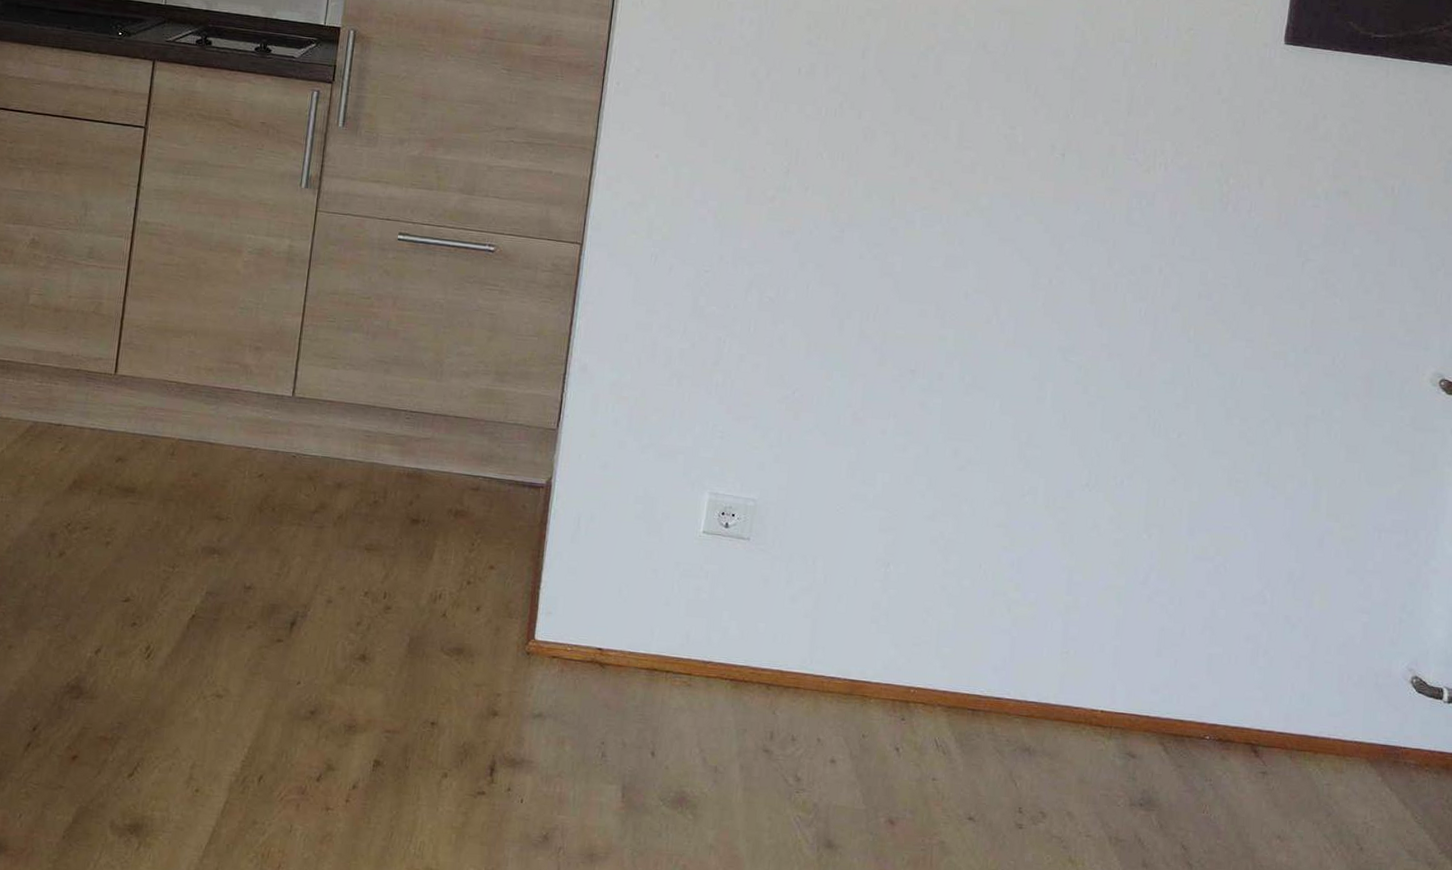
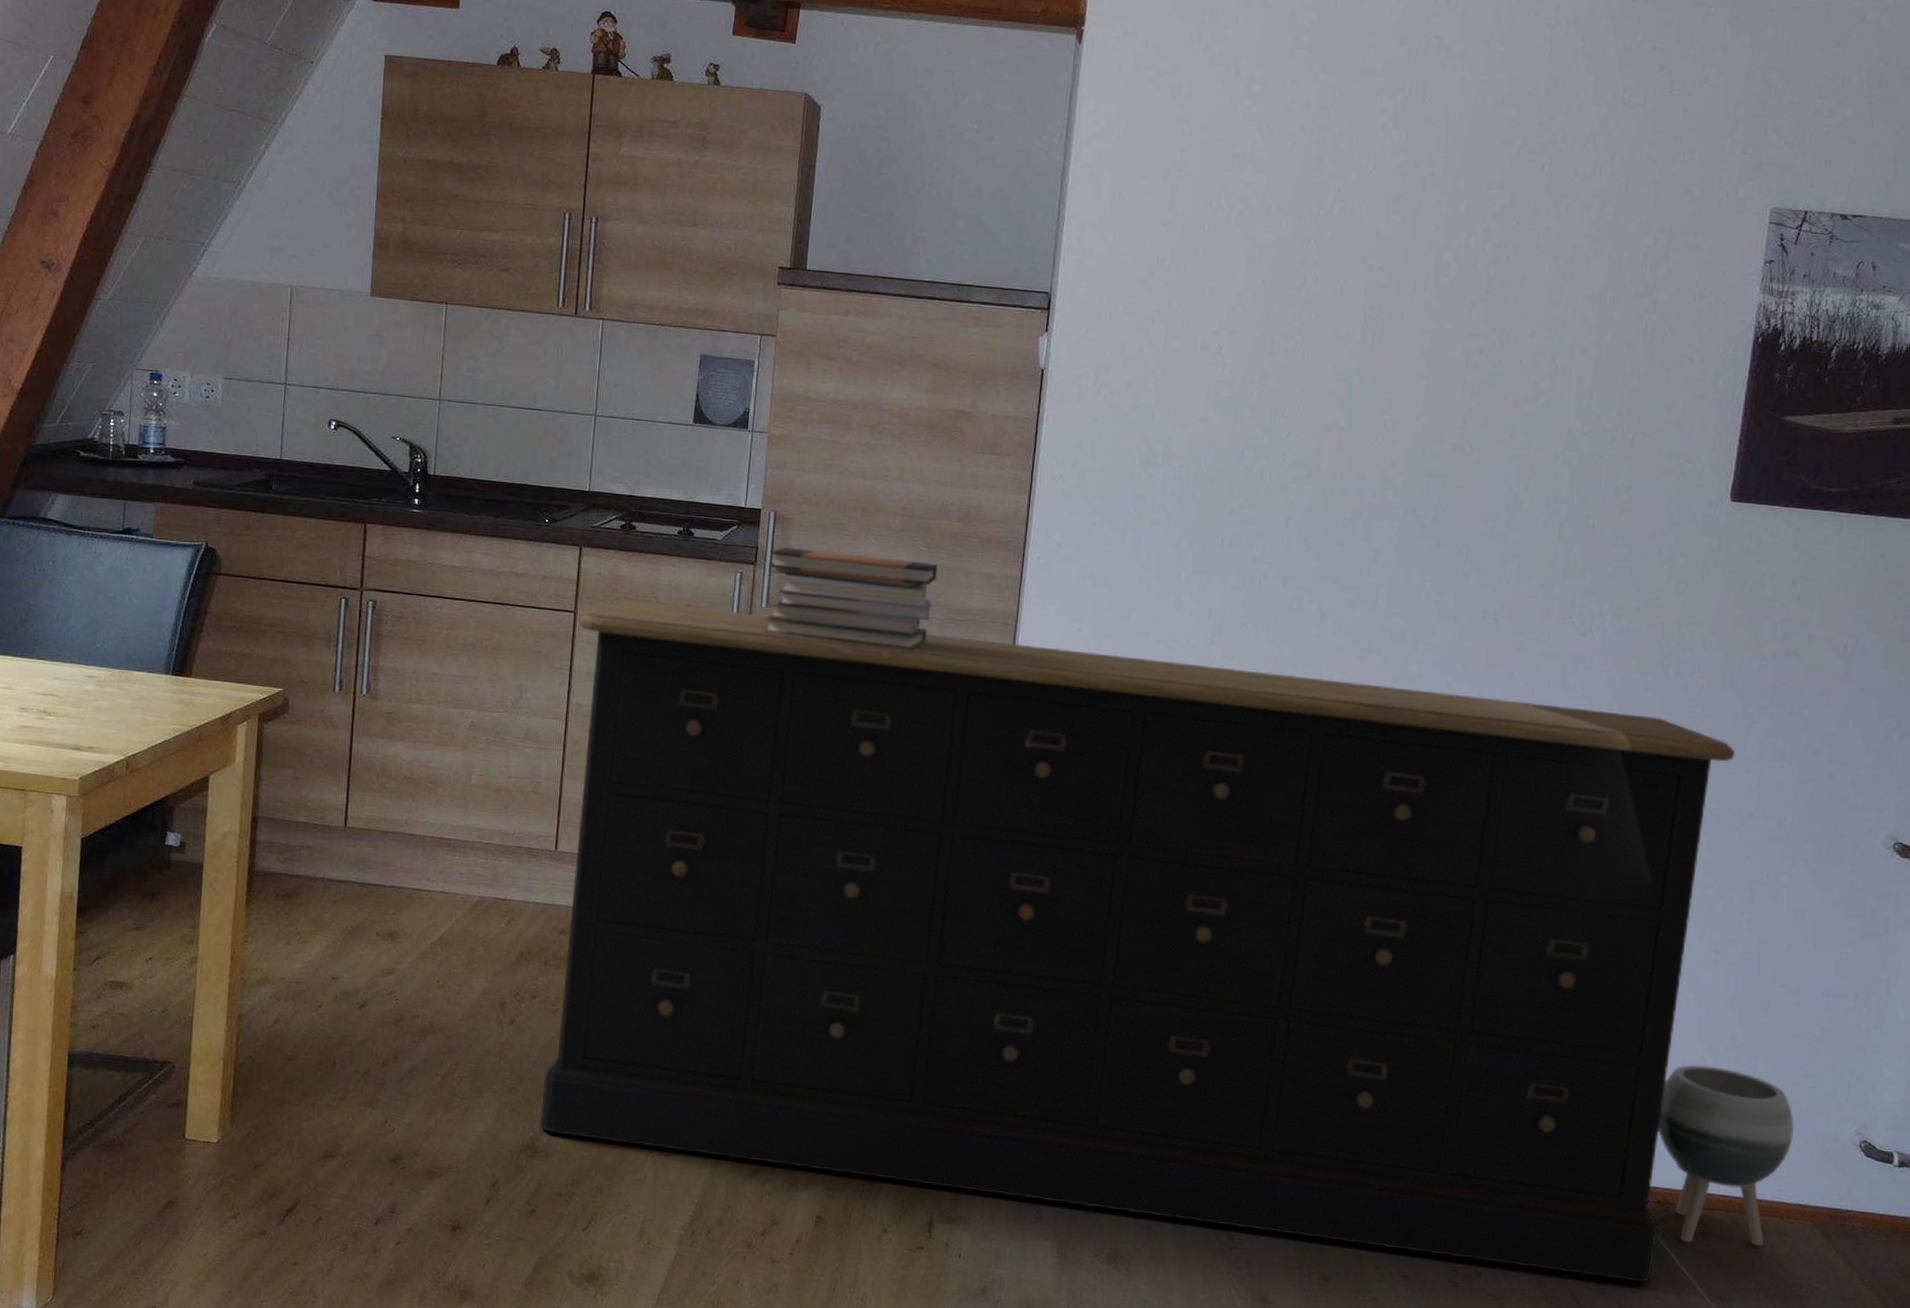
storage cabinet: none [87,116,1291,823] -> present [540,600,1735,1283]
book stack: none [340,67,518,173] -> present [764,547,938,650]
planter: none [1219,600,1350,785] -> present [1658,1065,1795,1247]

